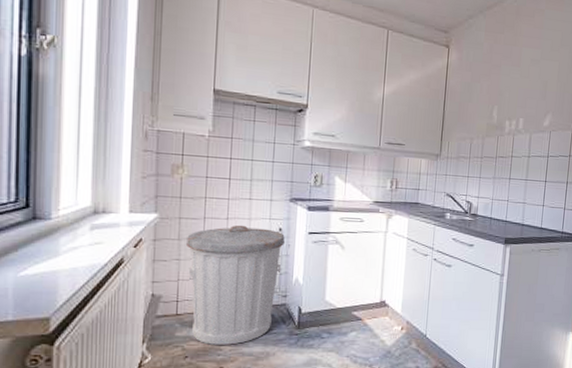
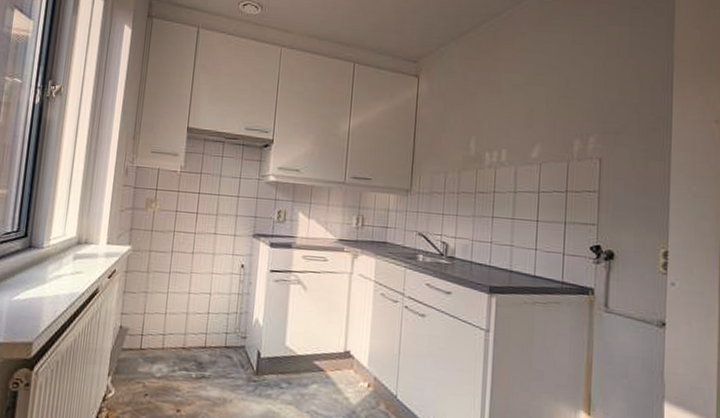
trash can: present [187,225,285,345] -> none [153,259,247,387]

